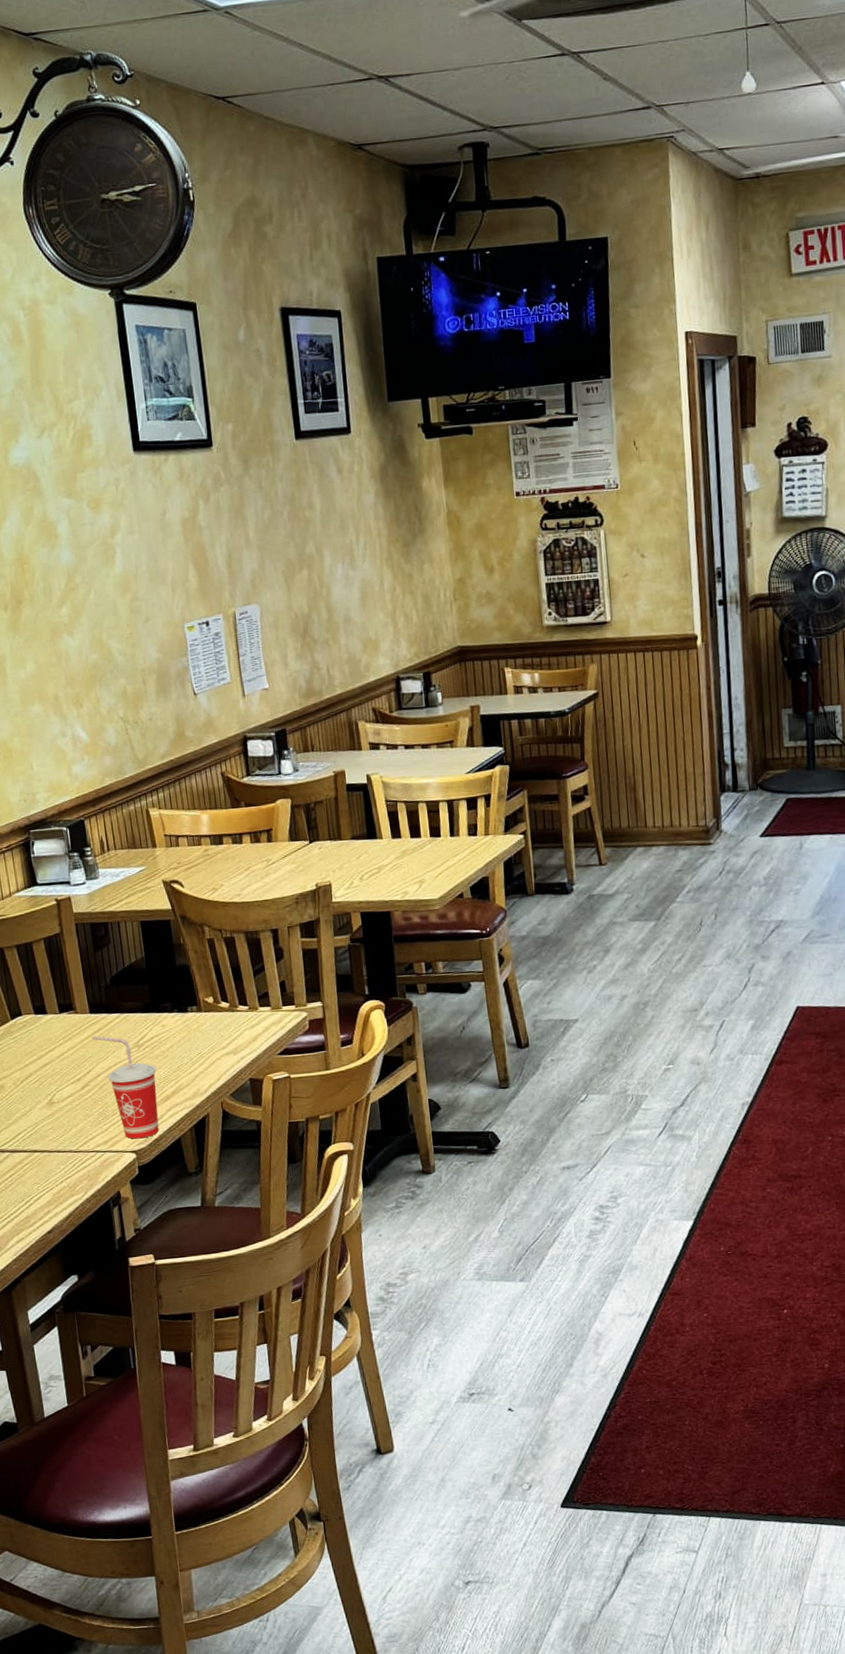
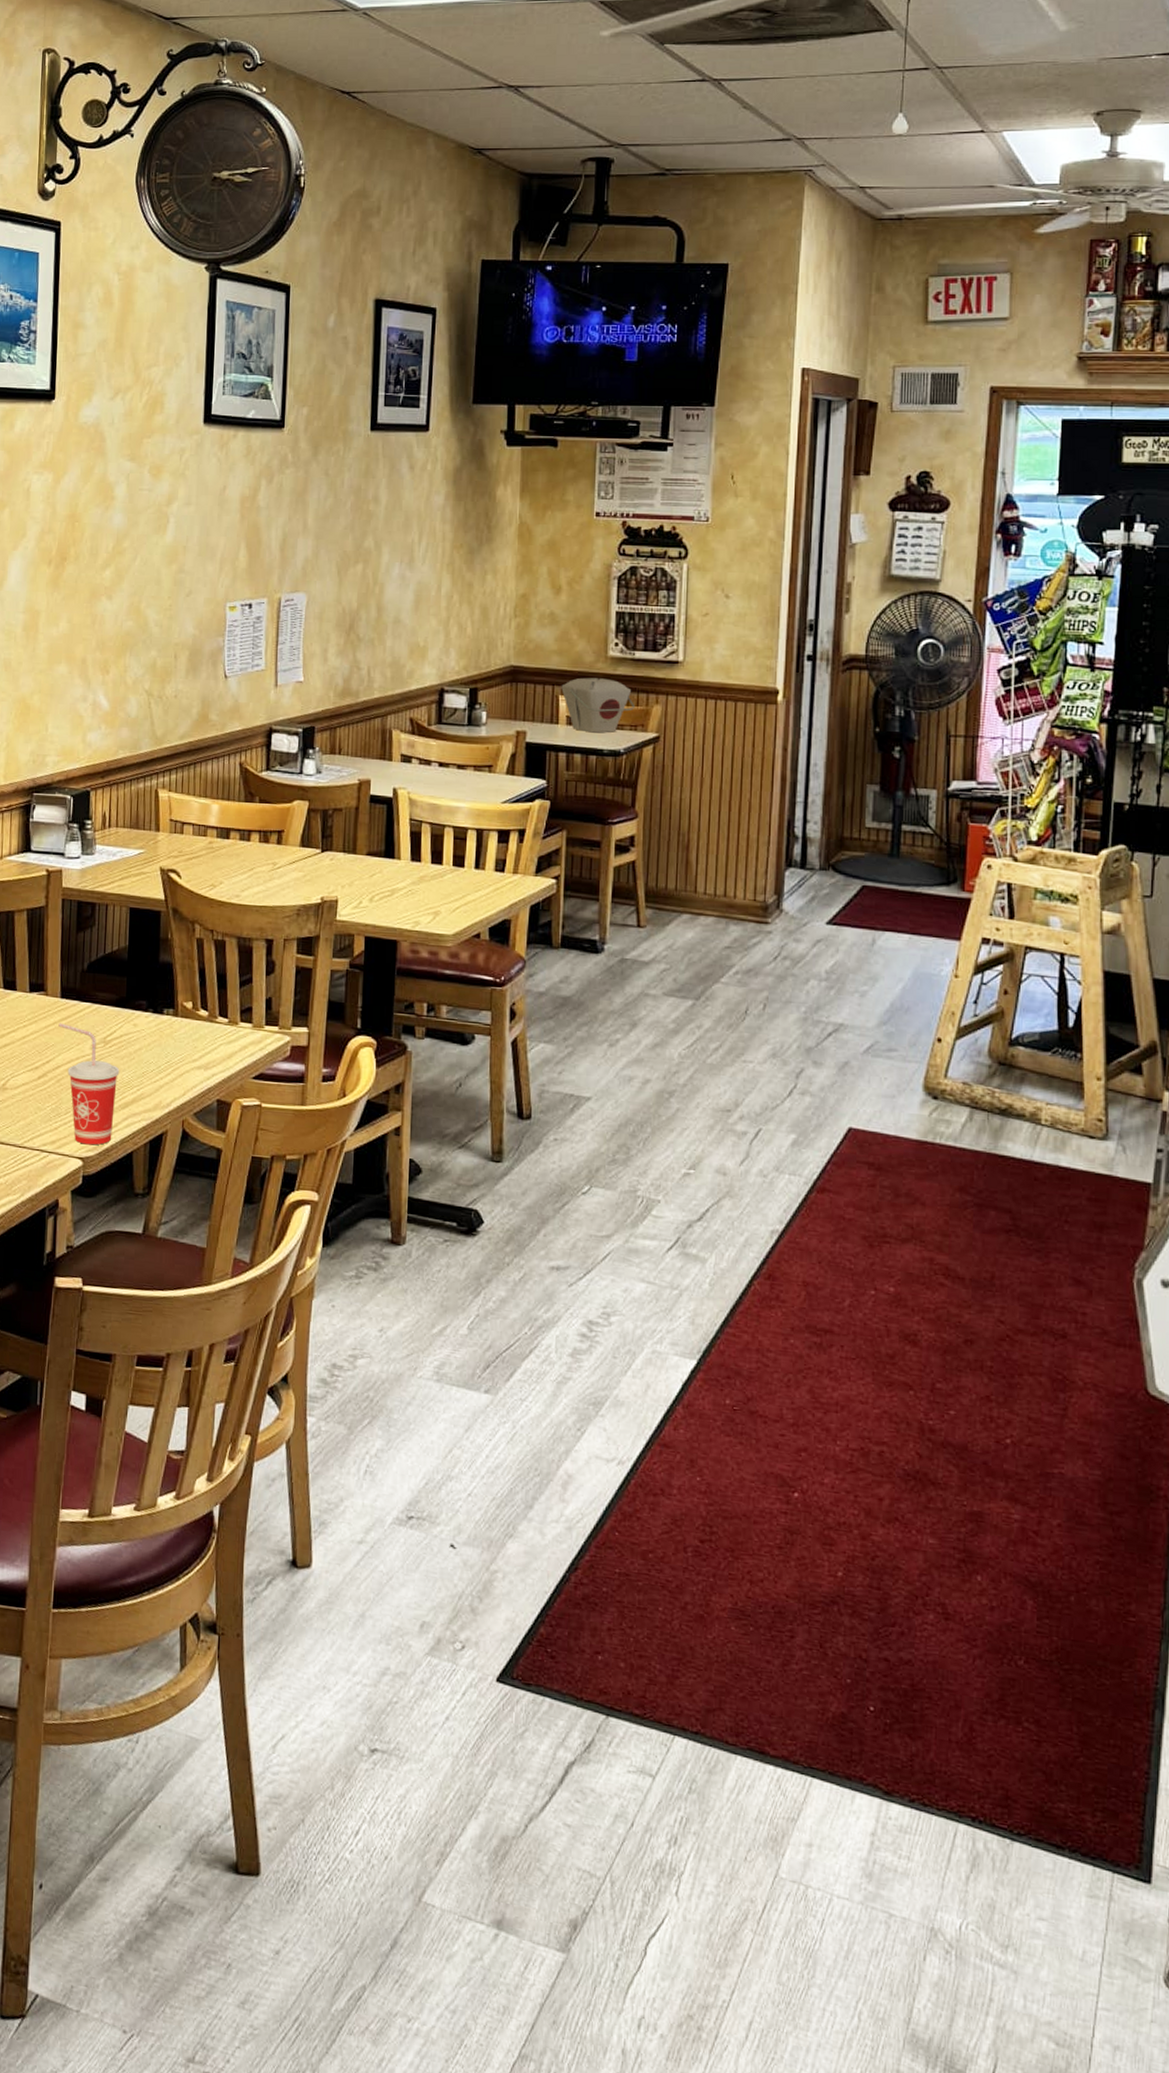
takeout container: none [505,646,573,698] -> present [561,677,634,733]

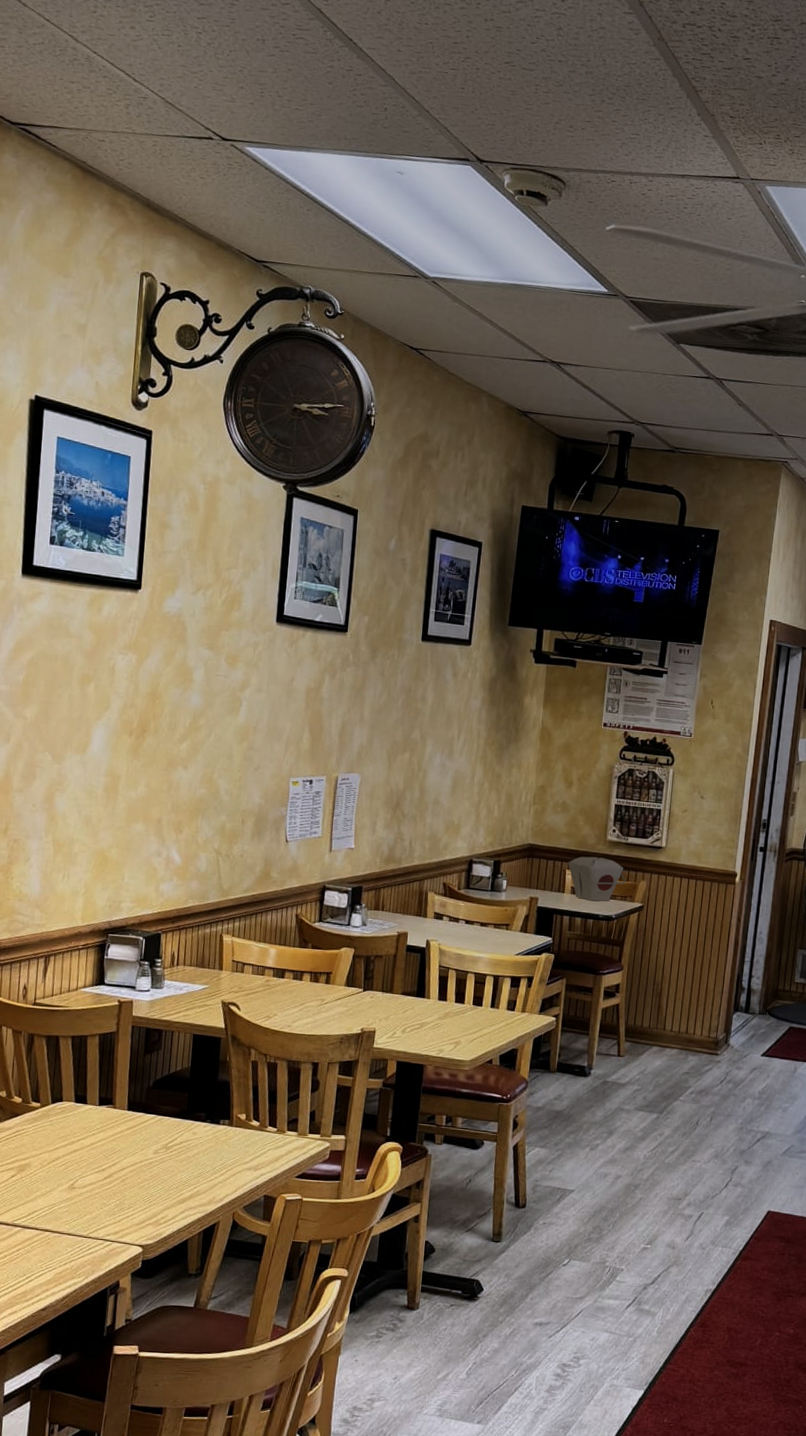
beverage cup: present [58,1022,120,1145] -> none [125,1131,179,1235]

